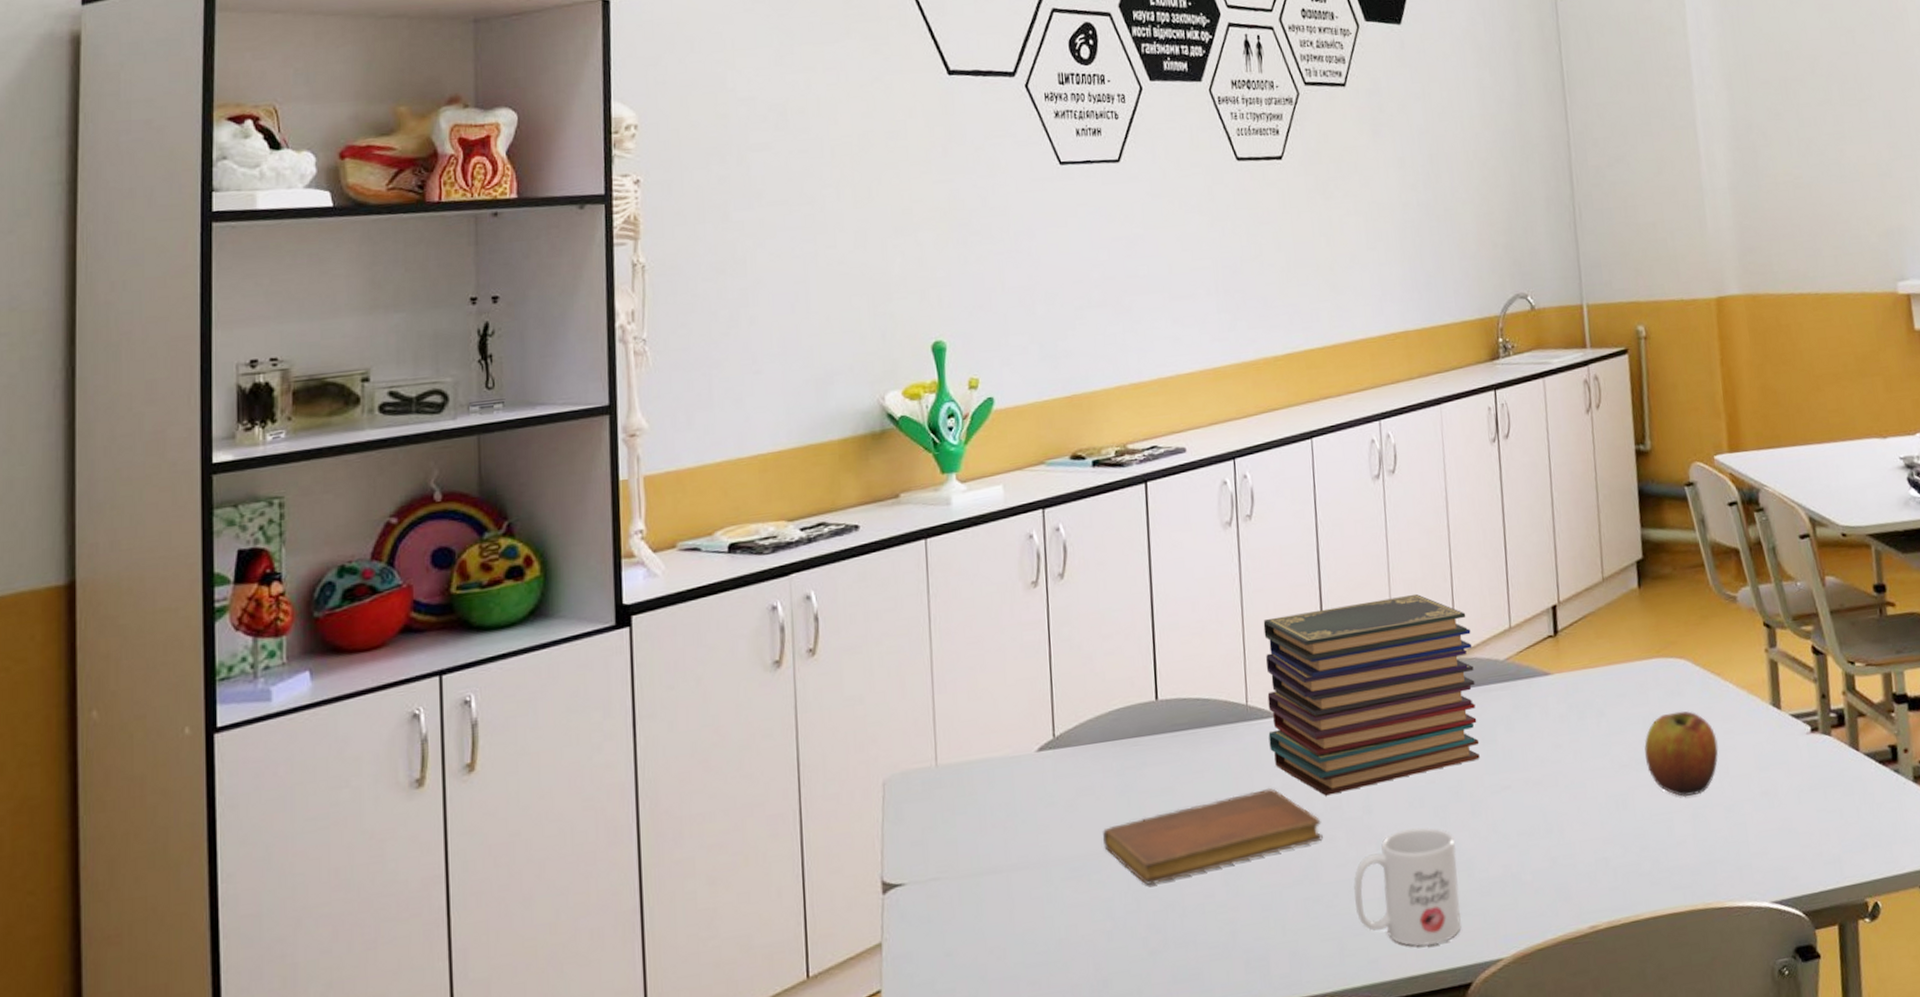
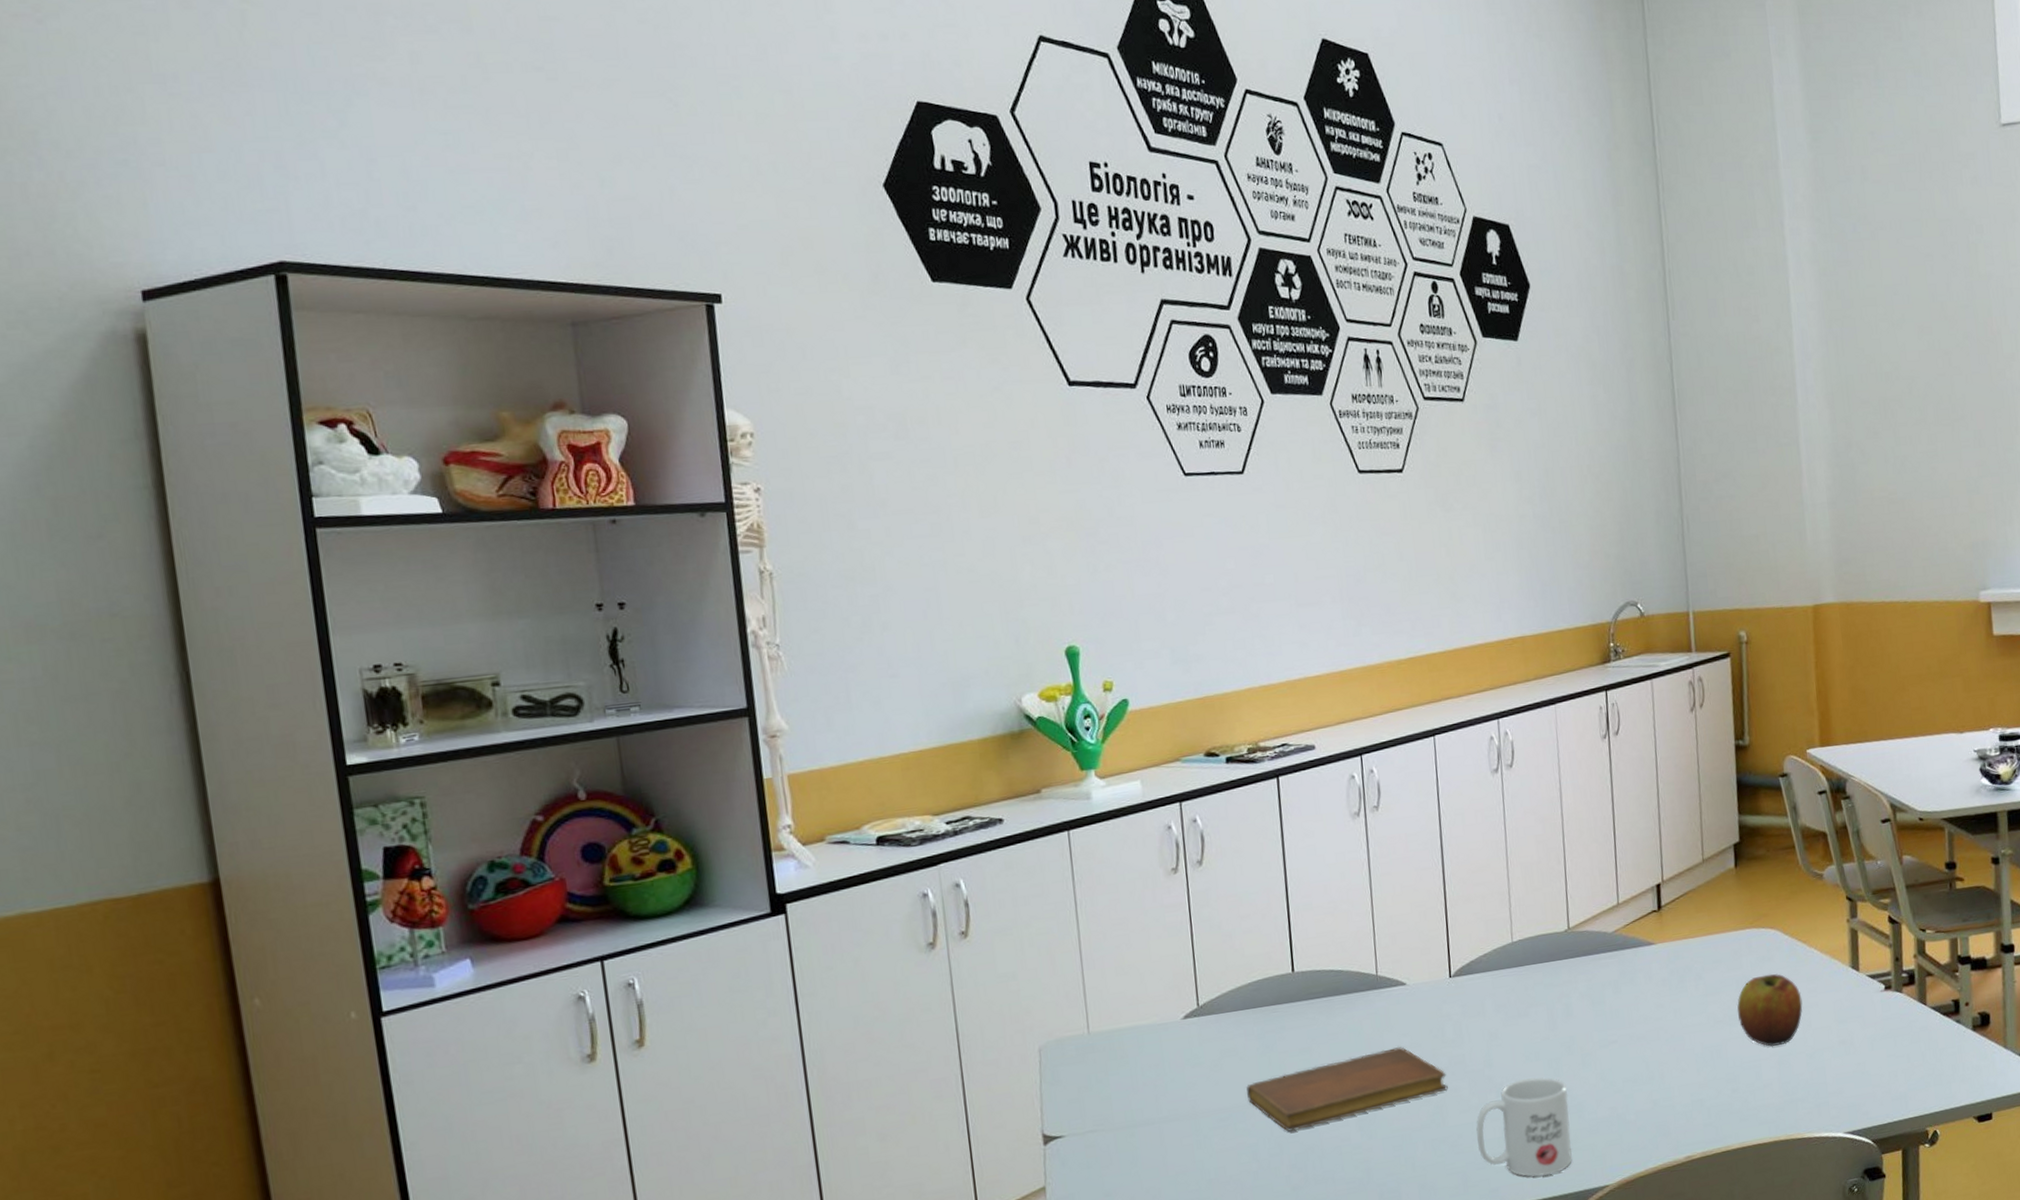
book stack: present [1263,593,1480,796] -> none [1391,875,1590,1053]

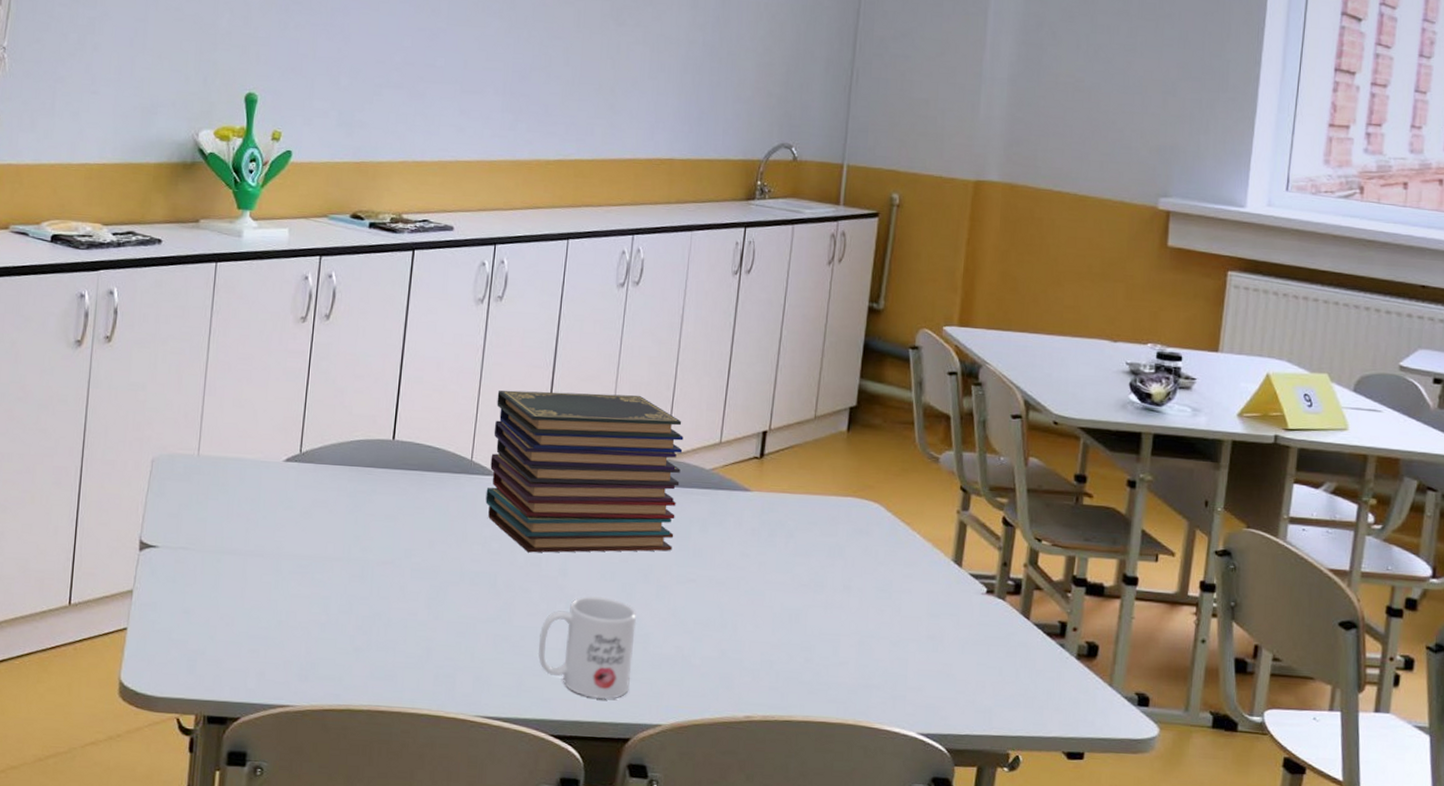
notebook: present [1246,1046,1448,1132] -> none [328,534,520,594]
book stack: none [1391,875,1590,1053] -> present [485,390,684,553]
apple: present [1737,974,1803,1047] -> none [824,548,896,625]

